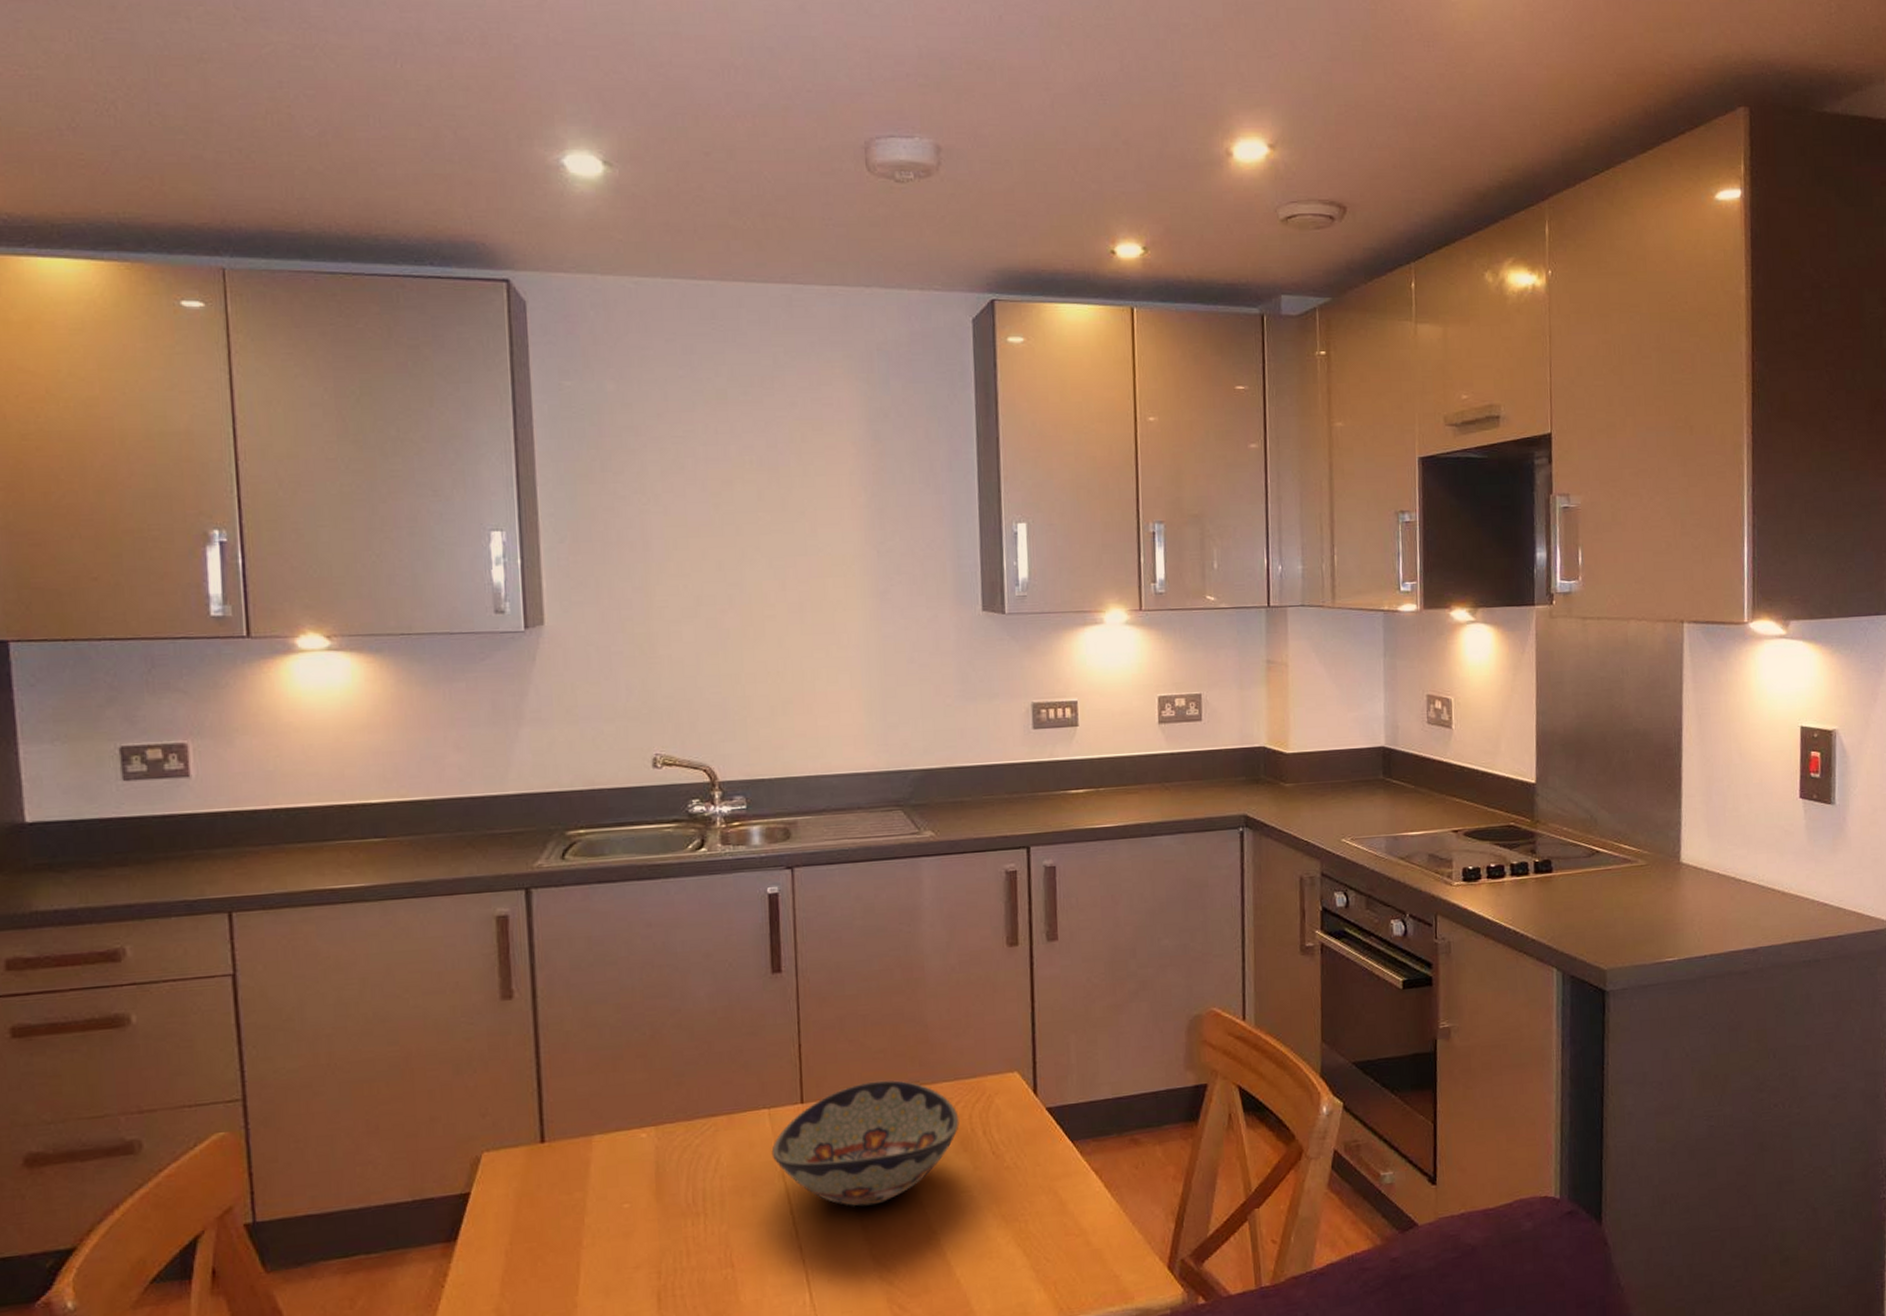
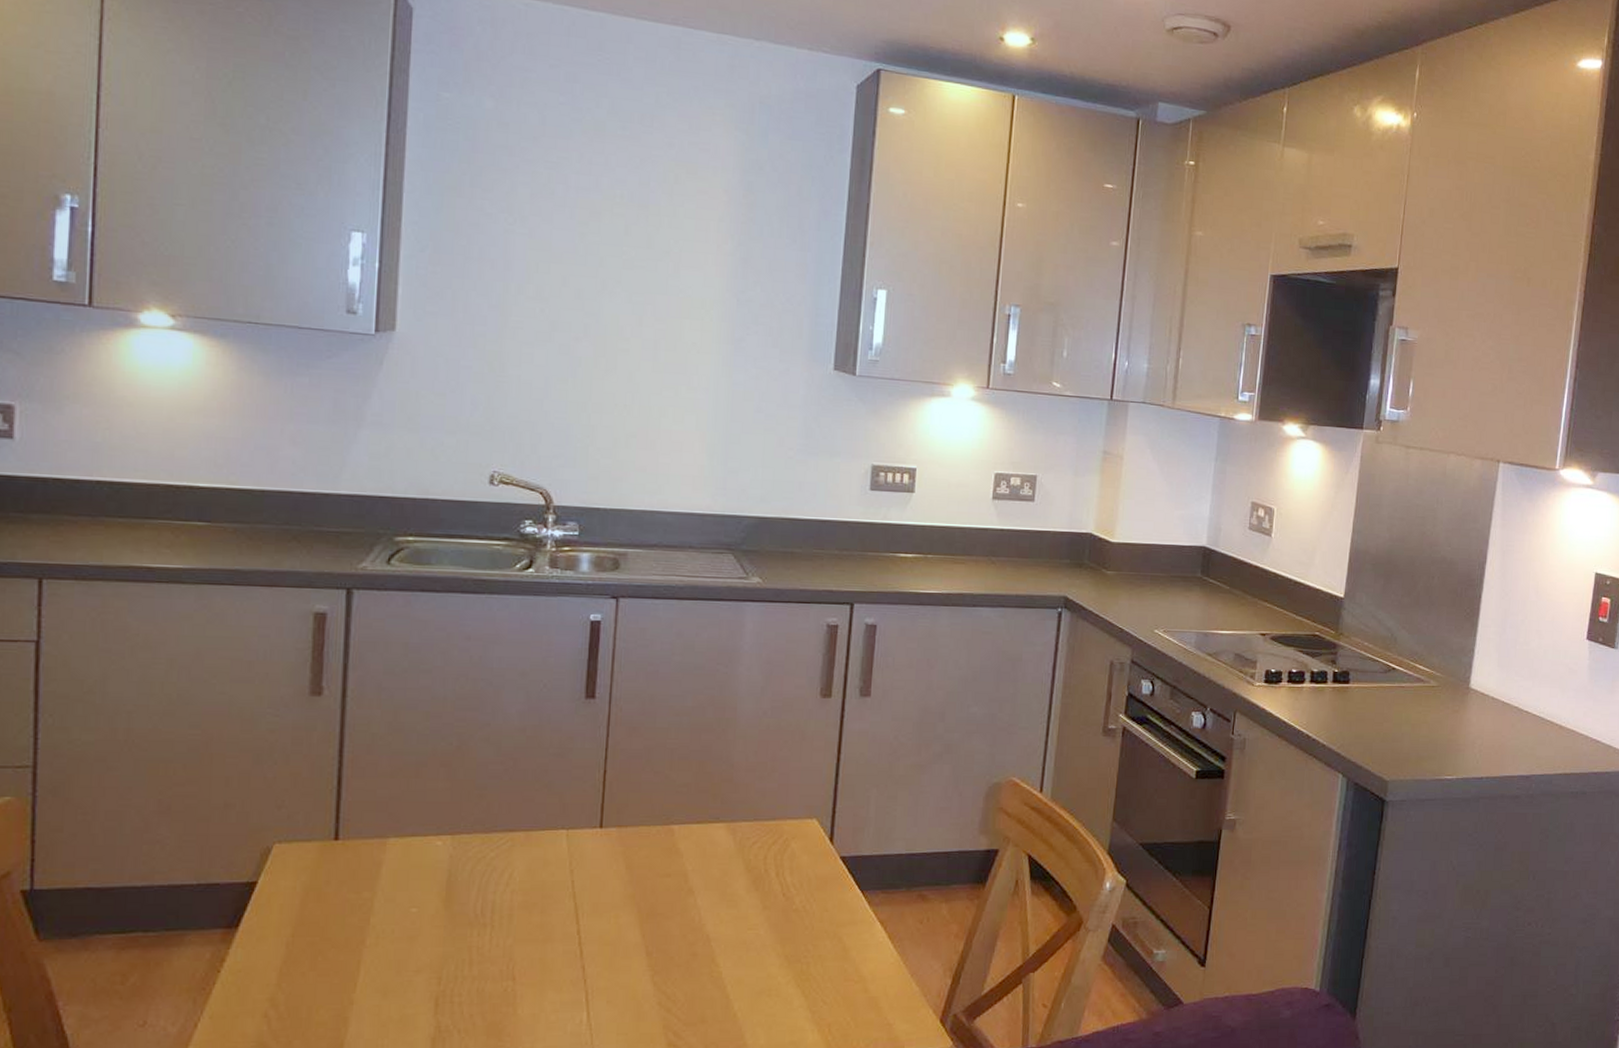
decorative bowl: present [771,1080,959,1207] -> none [565,813,754,933]

